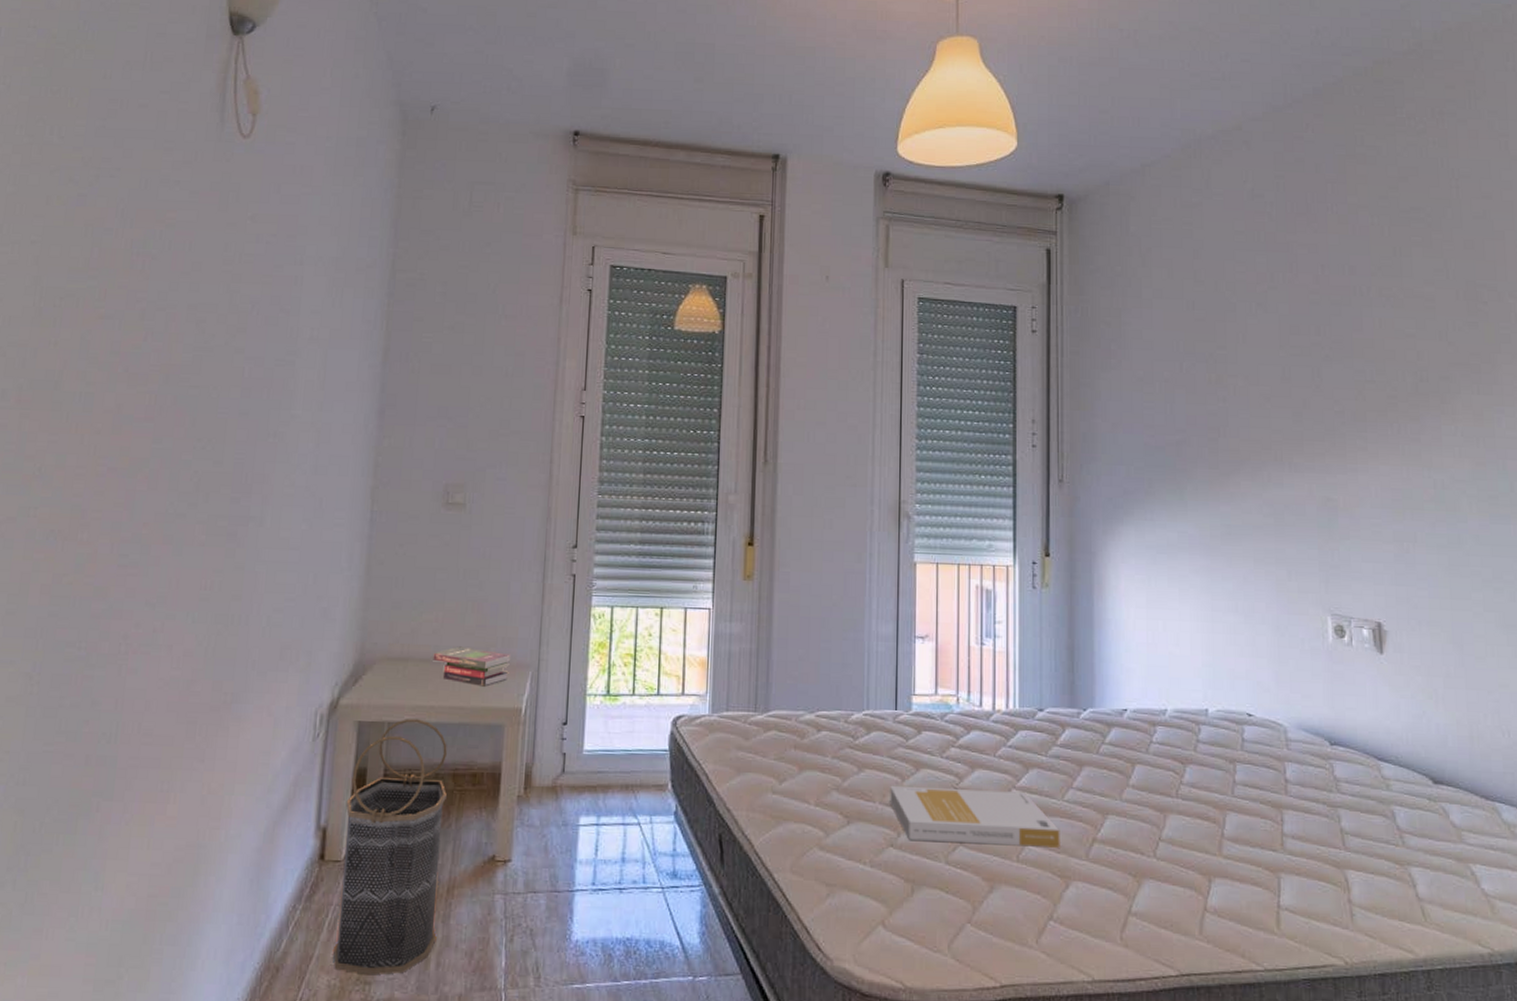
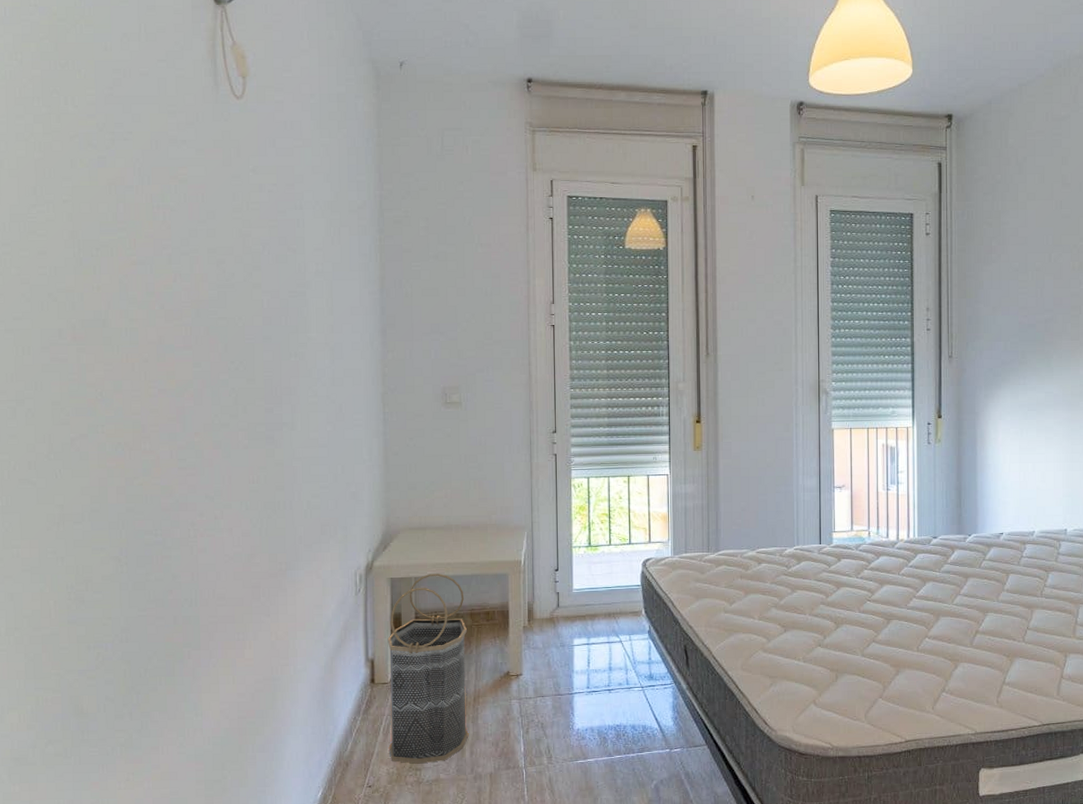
books: present [433,646,510,687] -> none [446,515,508,546]
book: present [890,785,1060,848] -> none [817,600,950,641]

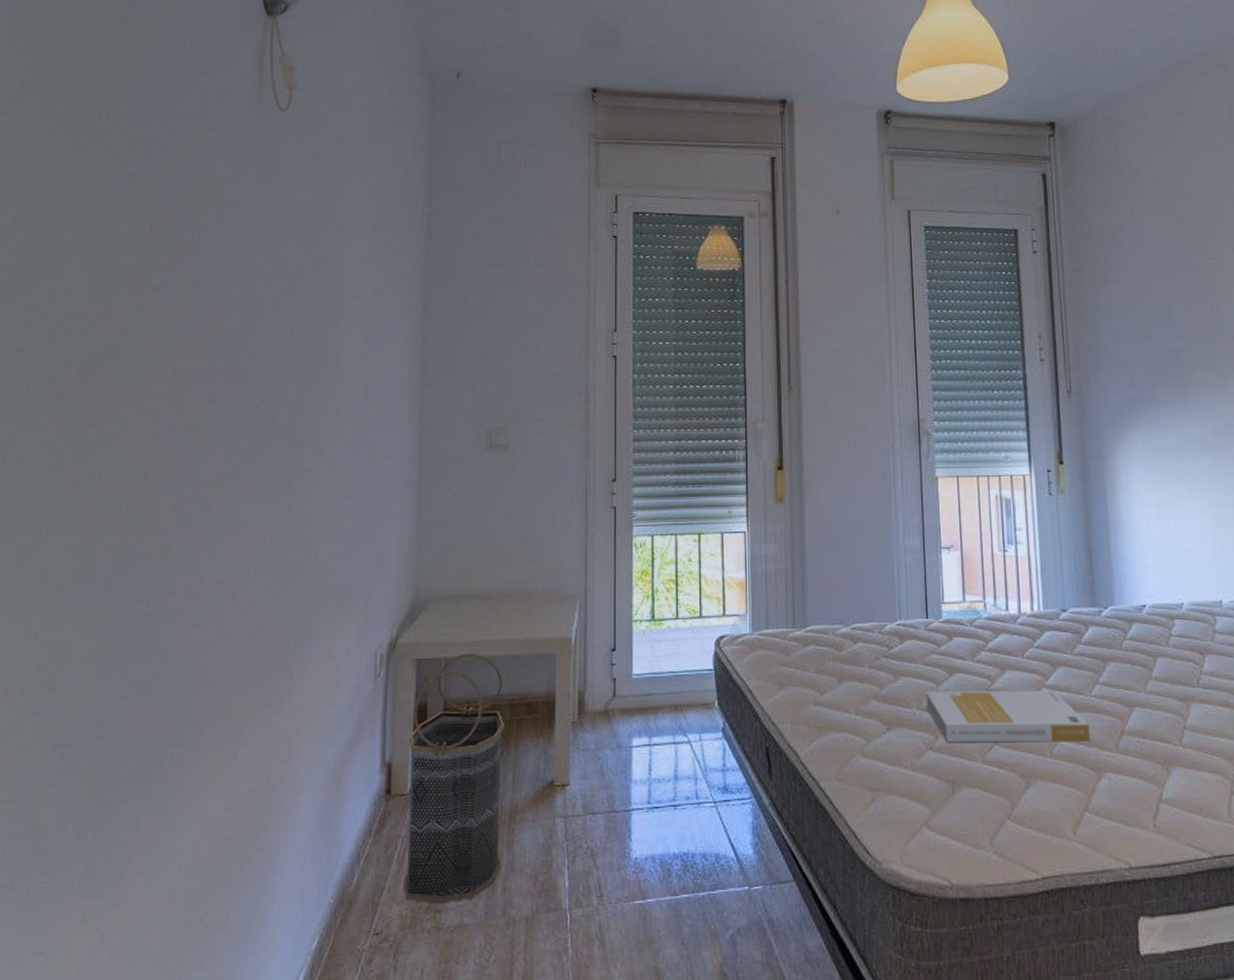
book: none [817,600,950,641] -> present [926,690,1091,743]

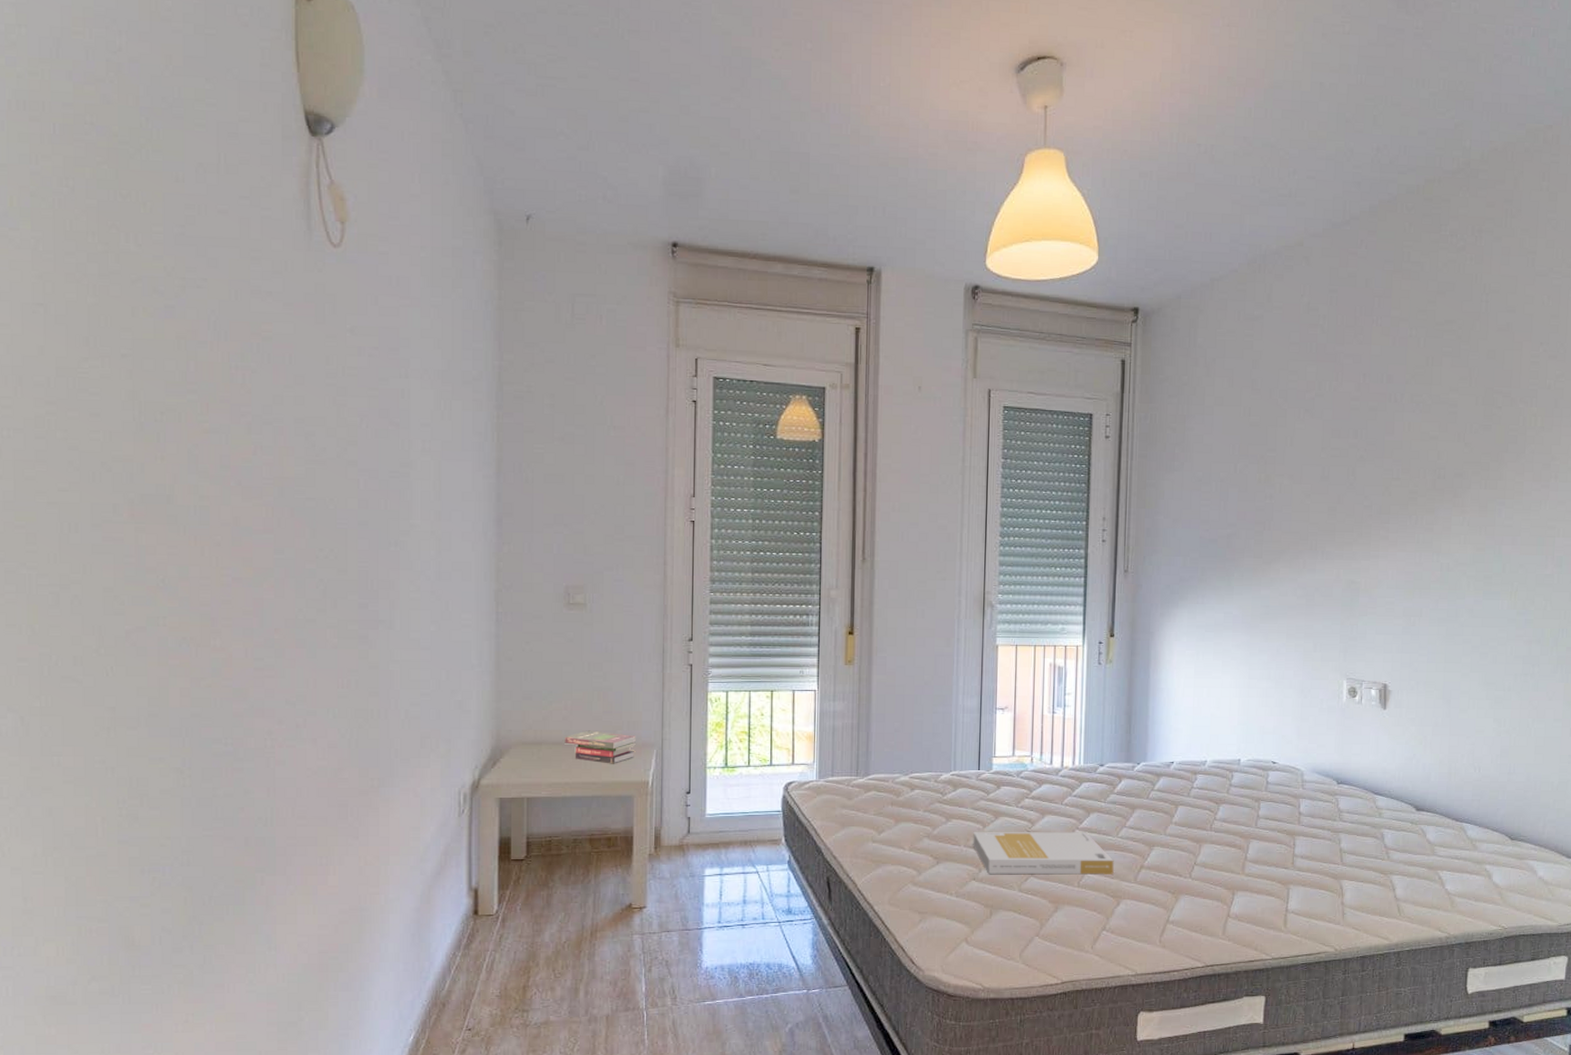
basket: present [404,654,504,903] -> none [493,794,585,1005]
books: none [485,581,558,619] -> present [565,730,636,764]

